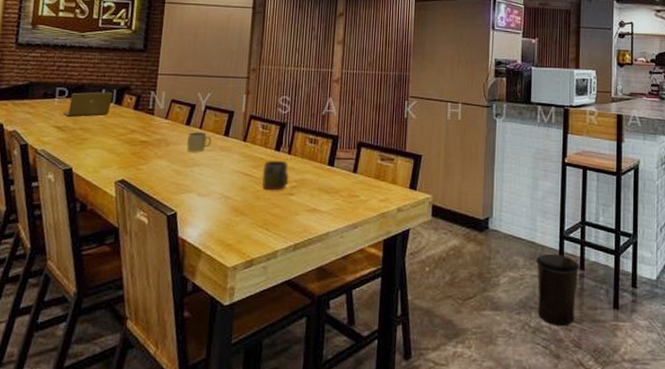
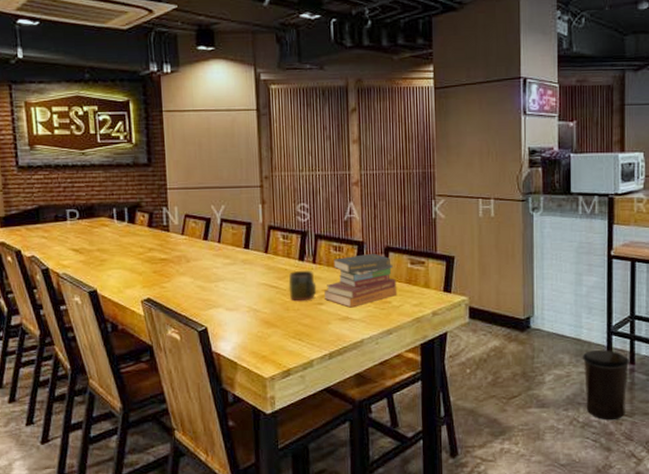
laptop: present [63,92,113,117] -> none [78,211,125,239]
mug: present [187,132,211,152] -> none [207,246,232,267]
books: none [296,147,366,200] -> present [324,253,398,308]

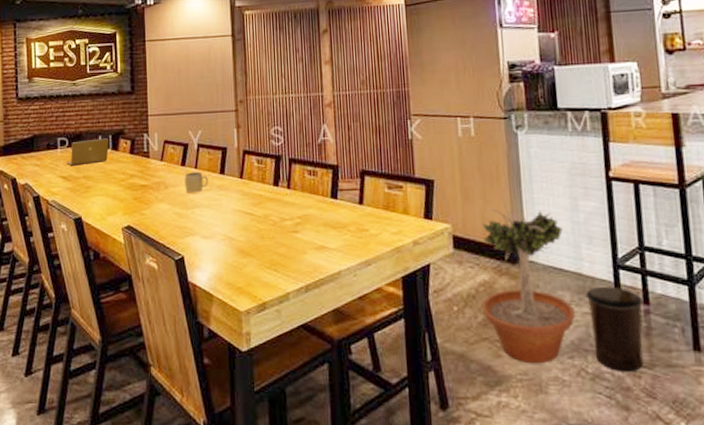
laptop: none [78,211,125,239] -> present [67,138,109,166]
mug: none [207,246,232,267] -> present [185,172,208,193]
mug: present [288,270,317,302] -> none [263,195,292,229]
books: present [324,253,398,308] -> none [299,177,375,236]
potted tree: none [491,273,573,416] -> present [481,198,576,364]

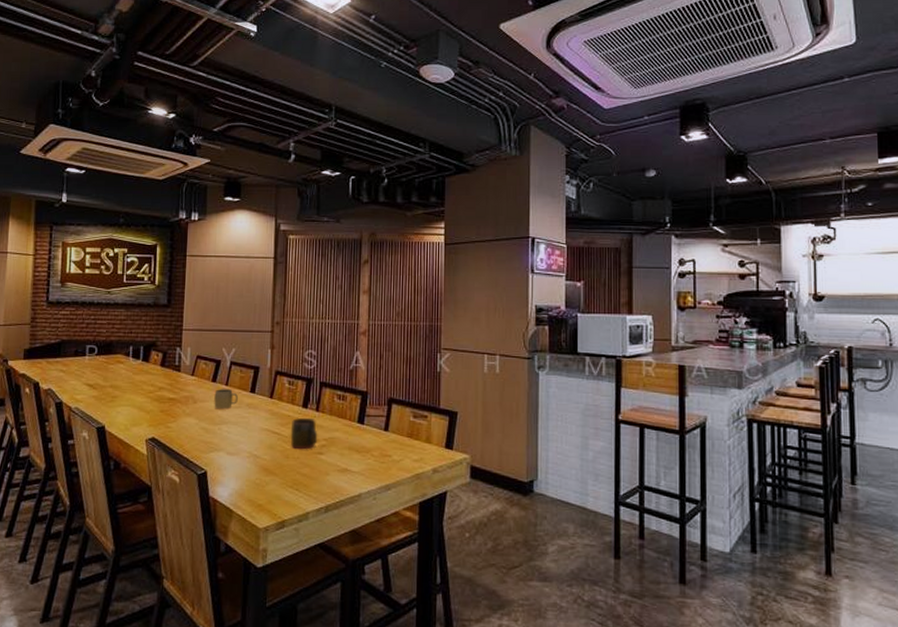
laptop: present [67,138,109,166] -> none [94,349,140,375]
mug: none [263,195,292,229] -> present [290,417,318,450]
potted tree: present [481,198,576,364] -> none [492,433,578,591]
waste bin: present [586,286,644,373] -> none [589,520,639,602]

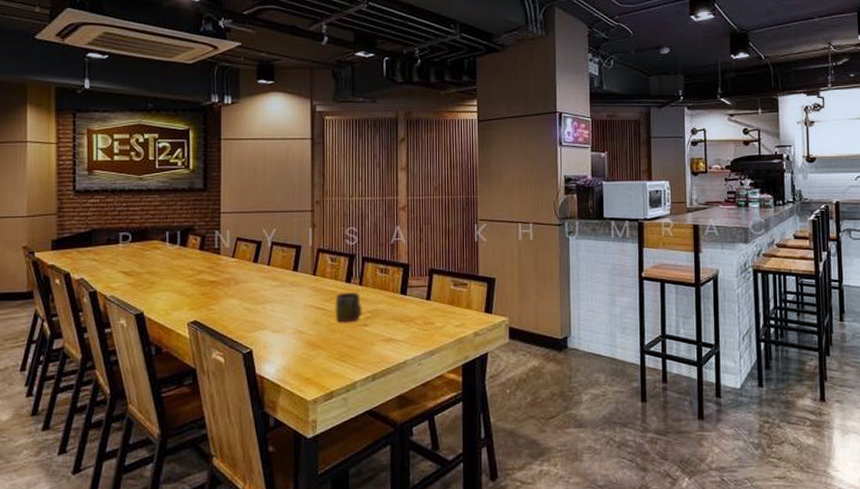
mug: present [214,389,238,410] -> none [256,269,281,289]

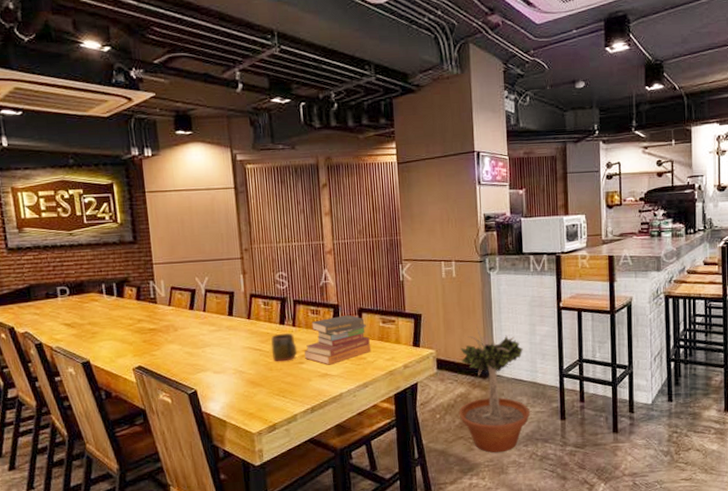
books: none [370,275,441,329] -> present [304,314,371,365]
potted tree: none [531,294,609,437] -> present [458,327,531,453]

